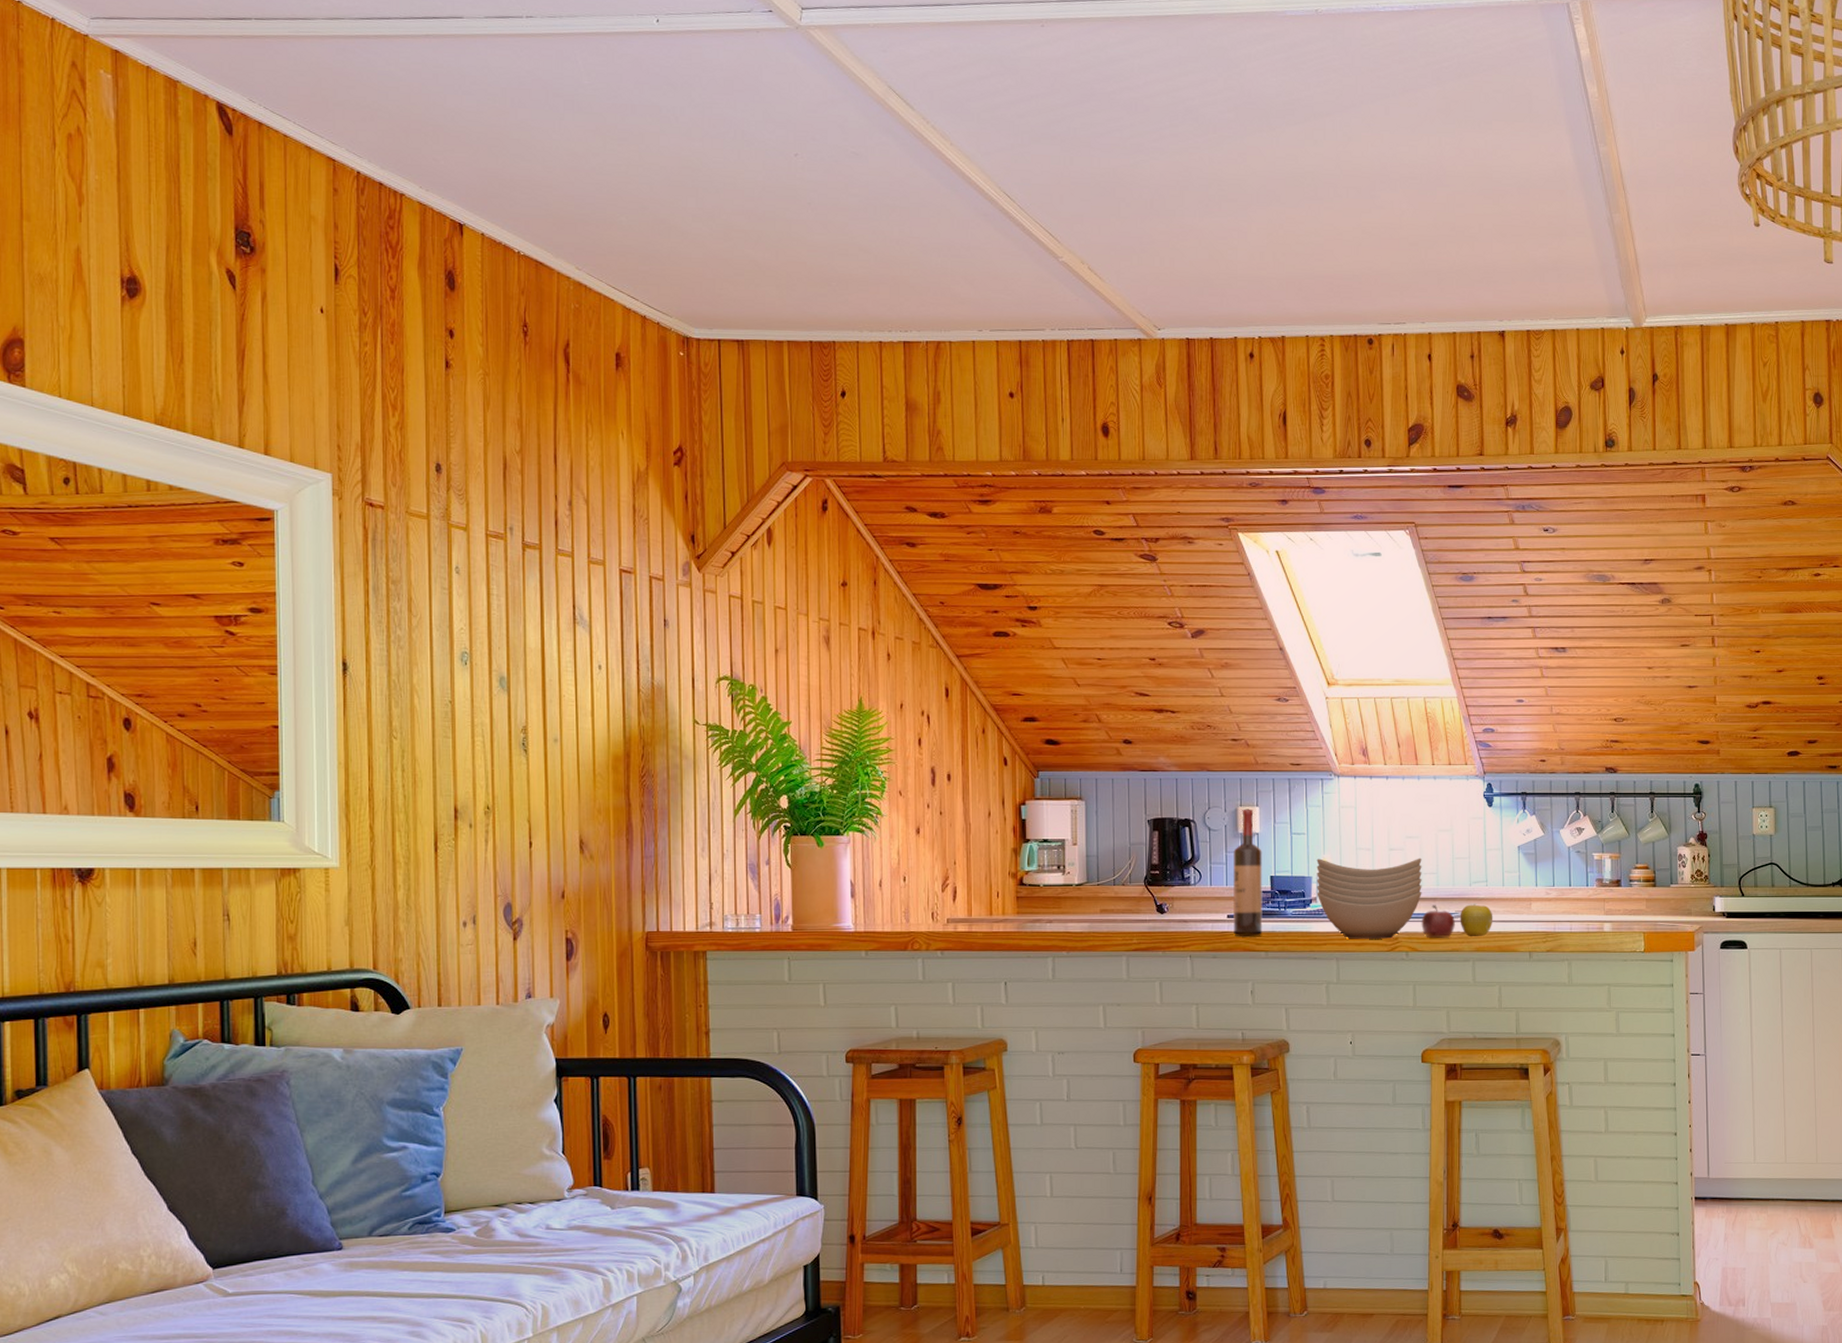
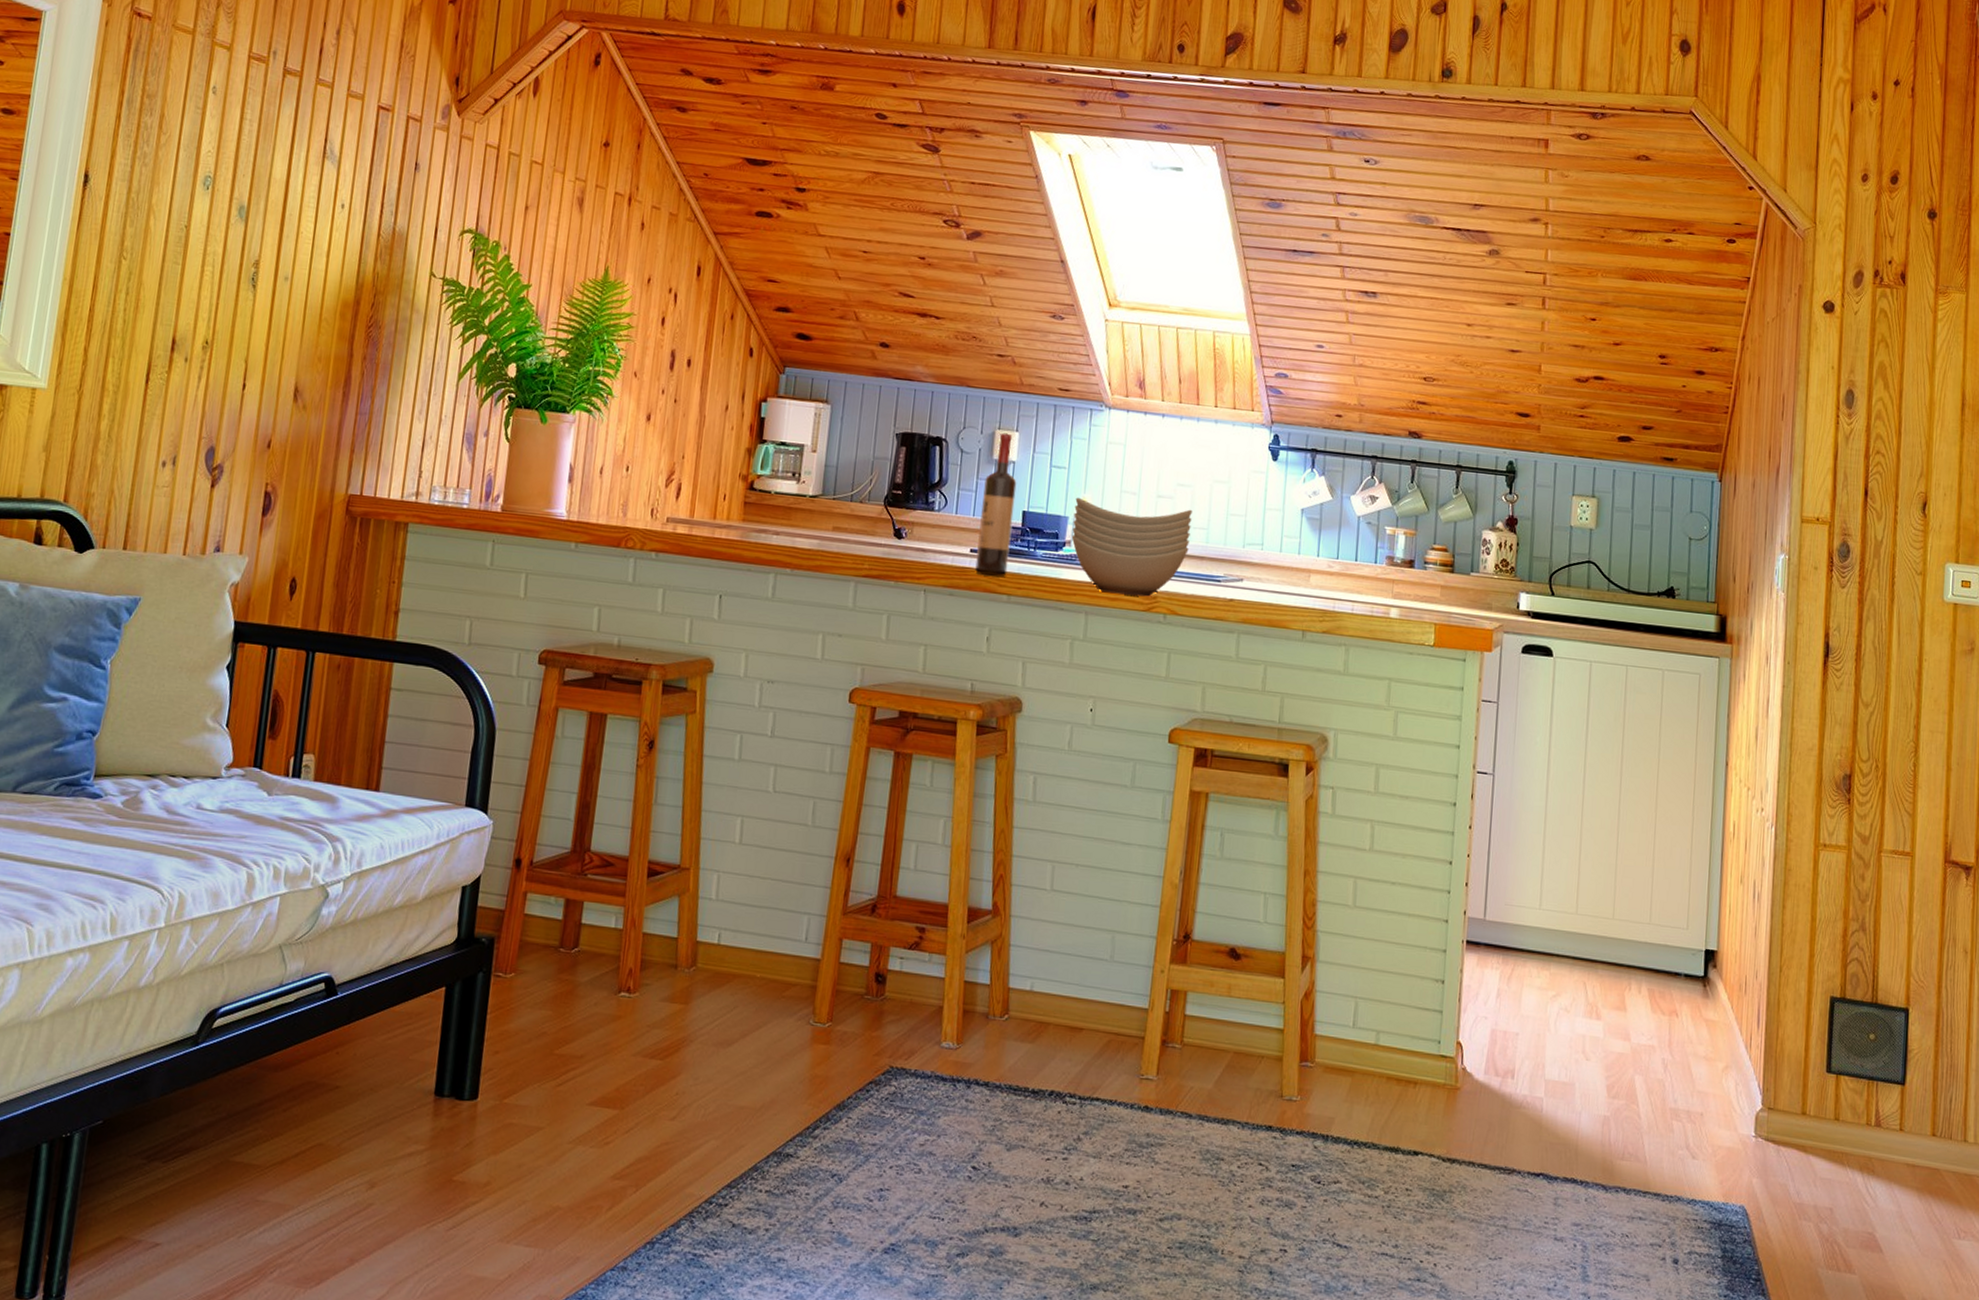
fruit: present [1421,905,1455,938] -> none [1184,564,1223,604]
fruit: present [1460,904,1493,937] -> none [1227,568,1266,607]

